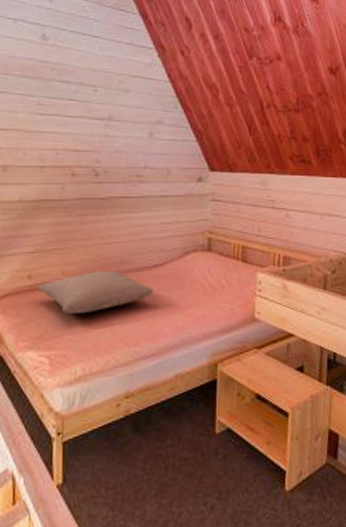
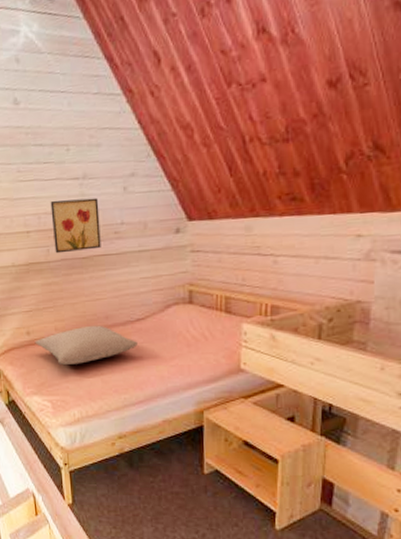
wall art: none [70,137,123,192] -> present [50,197,101,254]

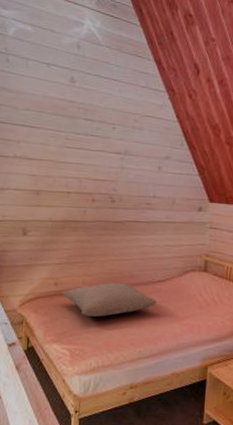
wall art: present [50,197,101,254] -> none [91,168,136,216]

